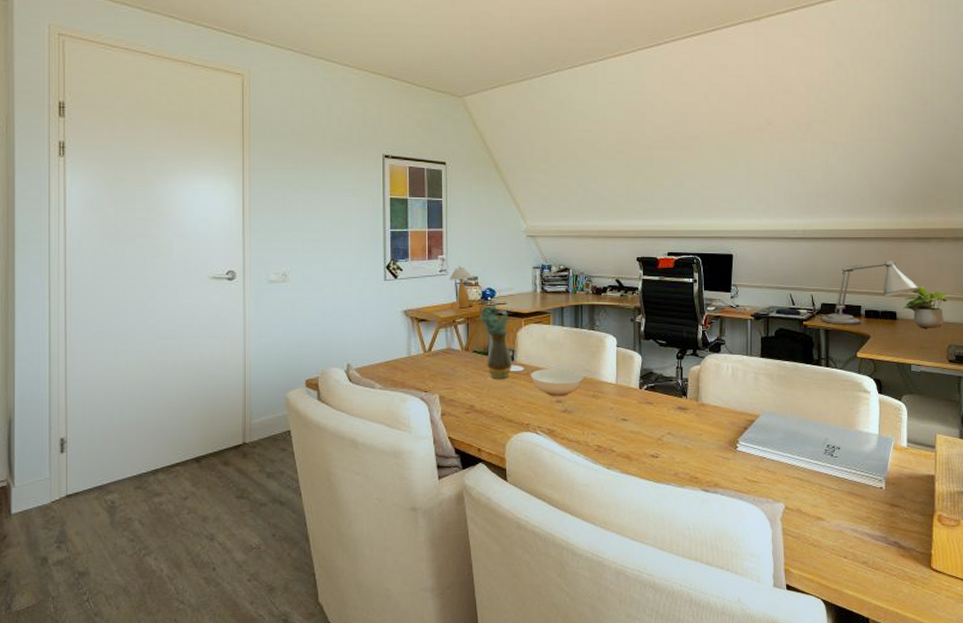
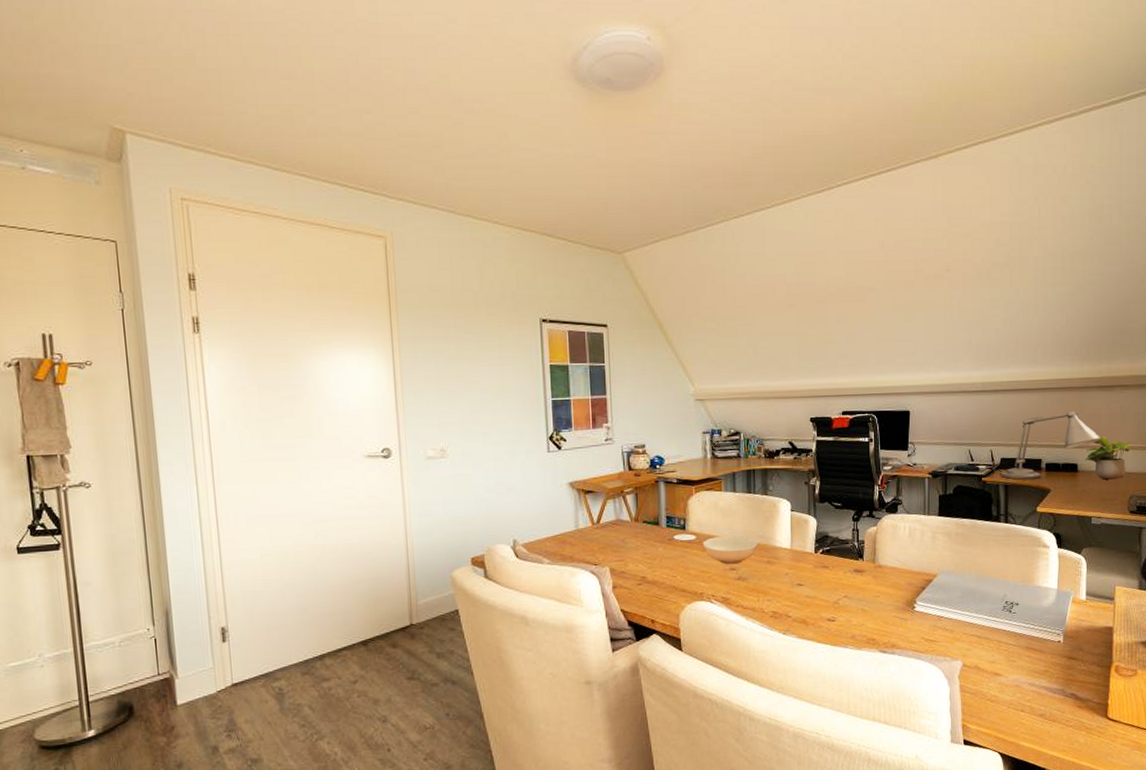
table lamp: present [449,265,473,309] -> none [615,433,641,478]
vase: present [480,302,512,380] -> none [648,471,683,550]

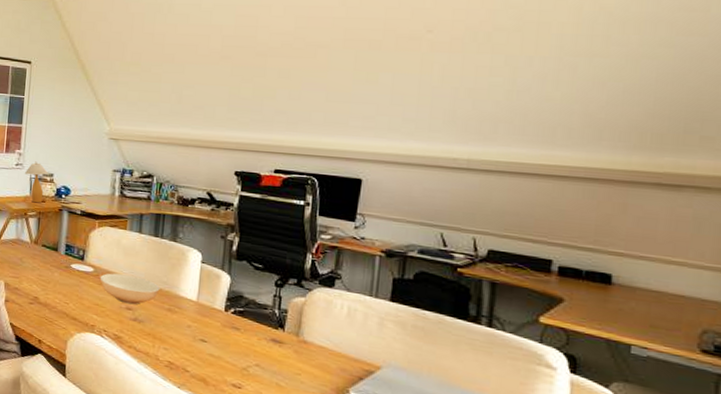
table lamp: none [615,433,641,478] -> present [24,161,49,203]
desk lamp: present [1001,410,1101,480] -> none [486,208,656,283]
potted plant: present [1084,436,1131,480] -> none [624,246,709,305]

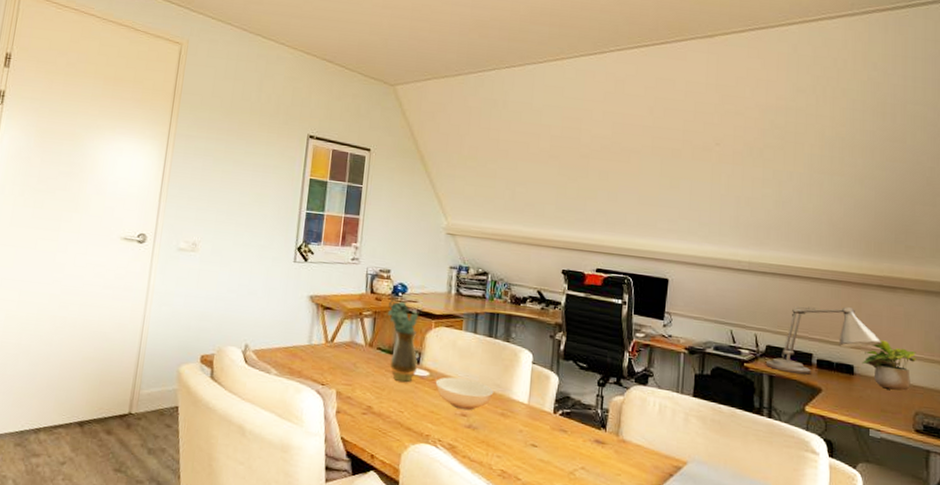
table lamp: present [24,161,49,203] -> none [360,256,386,302]
vase: none [52,199,83,277] -> present [388,297,419,383]
desk lamp: none [486,208,656,283] -> present [765,306,882,375]
potted plant: none [624,246,709,305] -> present [862,340,916,390]

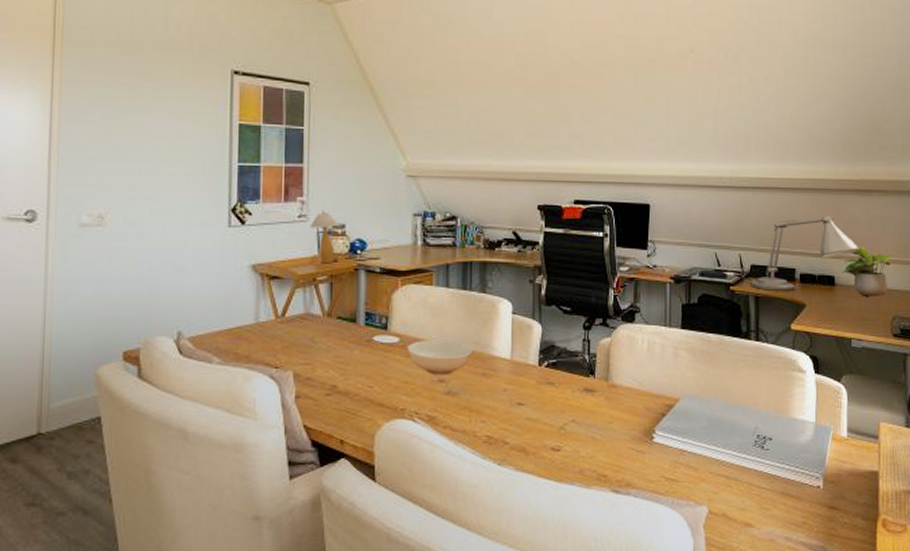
table lamp: none [360,256,386,302] -> present [309,210,340,264]
vase: present [388,297,419,383] -> none [346,256,385,353]

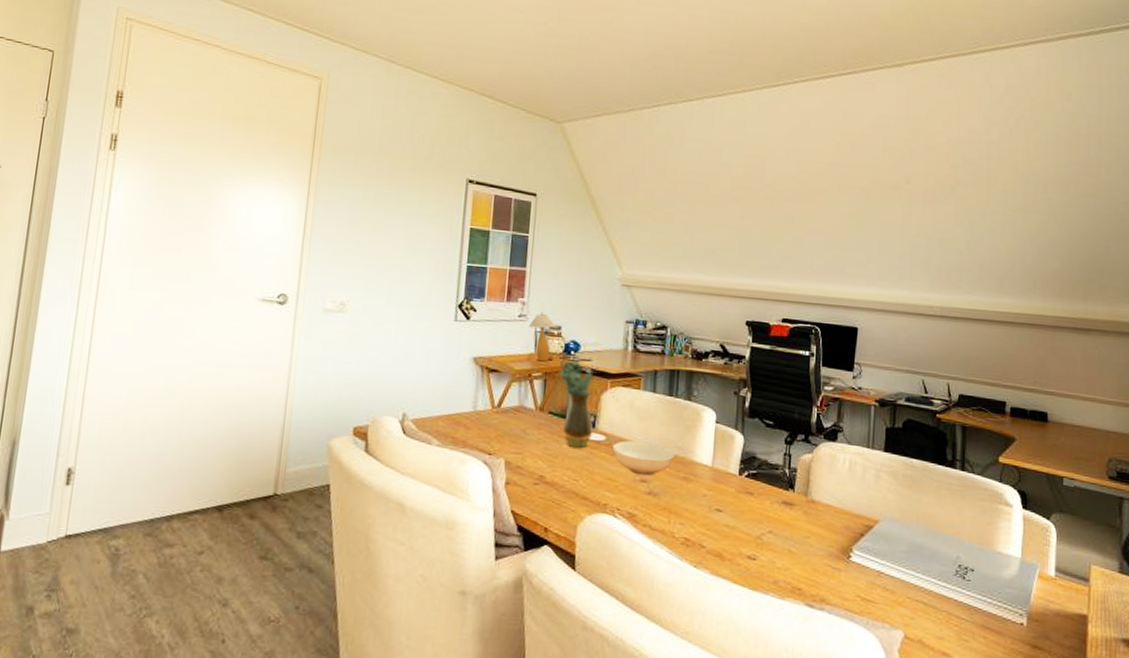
vase: none [346,256,385,353] -> present [559,356,594,449]
desk lamp: present [750,215,860,291] -> none [958,351,1076,424]
potted plant: present [842,247,892,296] -> none [1055,385,1110,437]

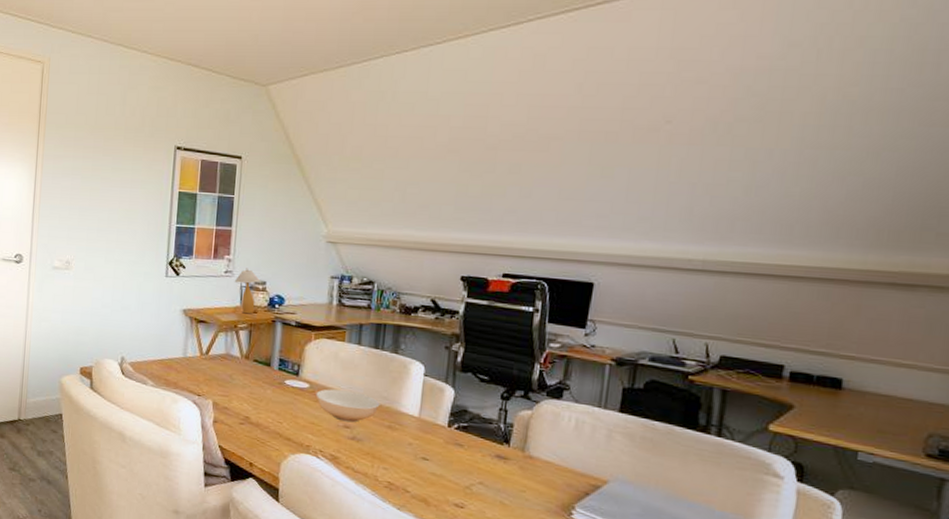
vase: present [559,356,594,449] -> none [264,309,298,394]

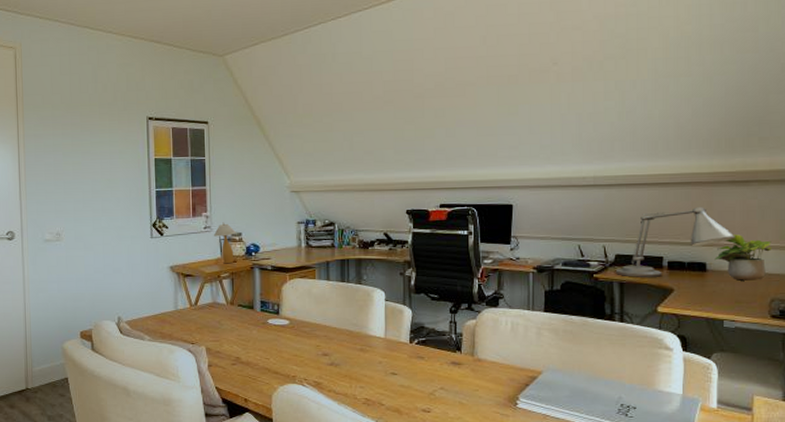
bowl: present [316,389,380,423] -> none [295,321,351,350]
desk lamp: none [717,309,888,389] -> present [615,206,735,277]
potted plant: none [854,349,938,408] -> present [714,234,771,281]

